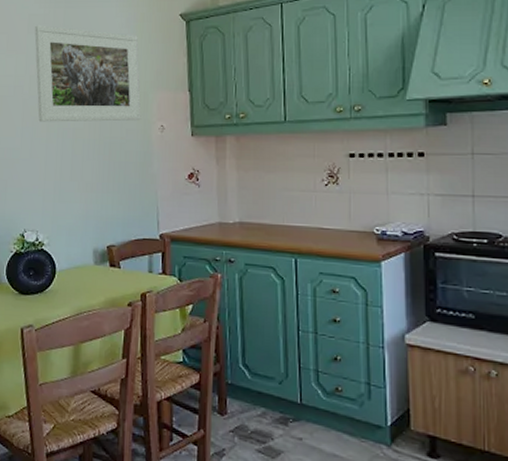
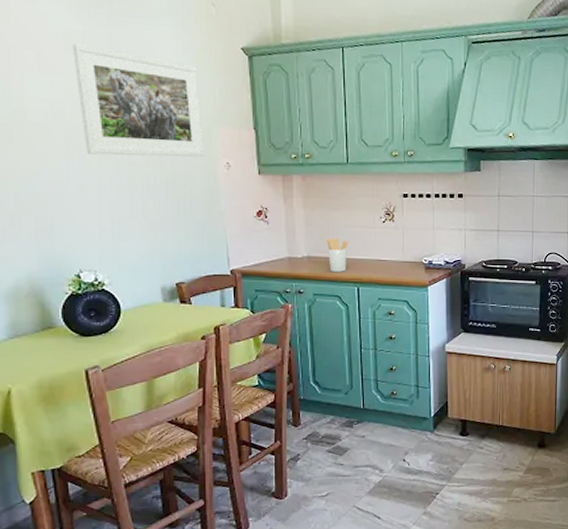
utensil holder: none [260,202,286,241] -> present [326,238,349,272]

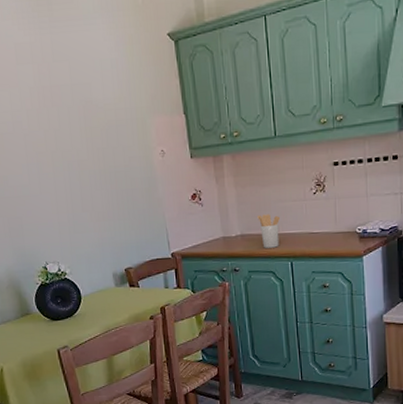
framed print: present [73,43,205,157] -> none [23,54,142,157]

